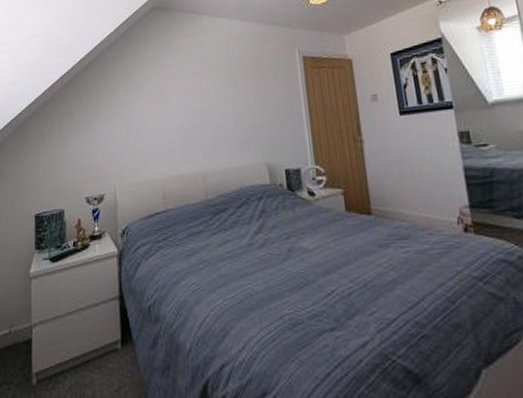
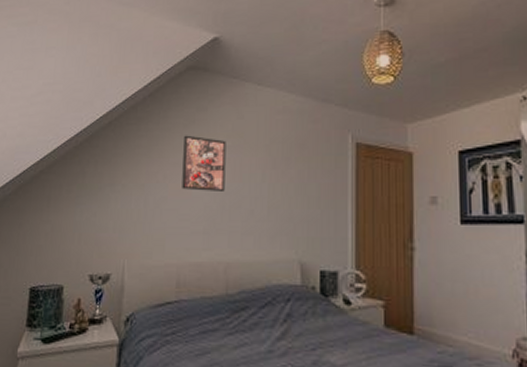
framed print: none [155,66,195,114] -> present [182,135,226,191]

